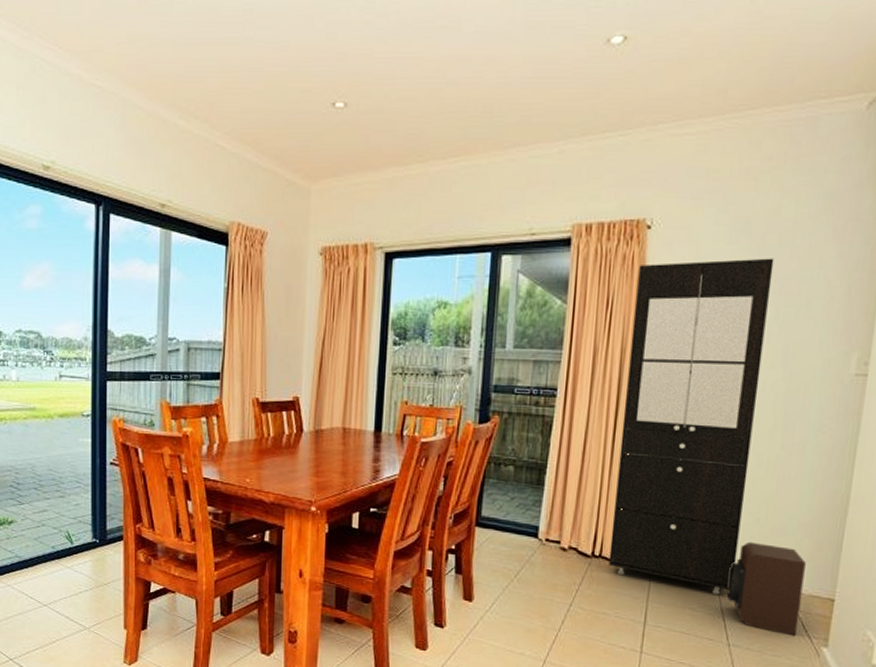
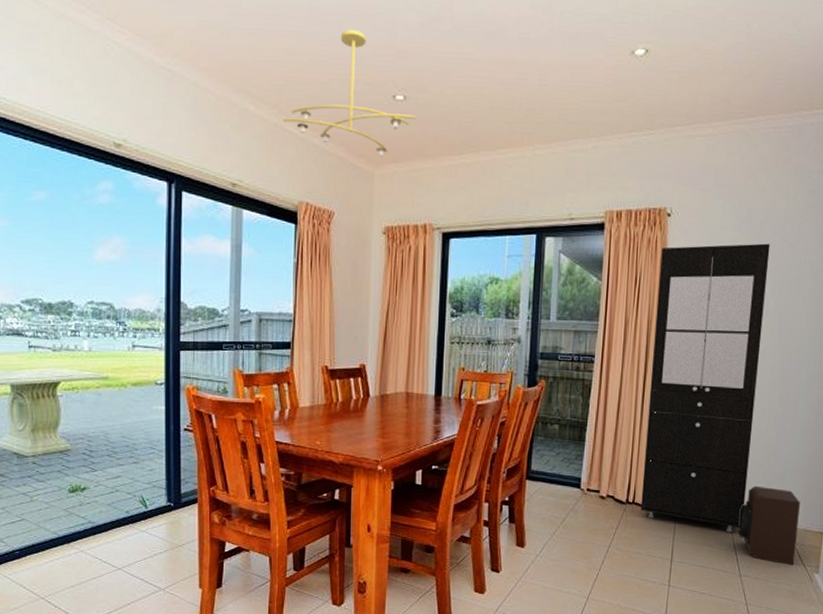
ceiling light fixture: none [214,32,357,171] -> present [282,29,416,157]

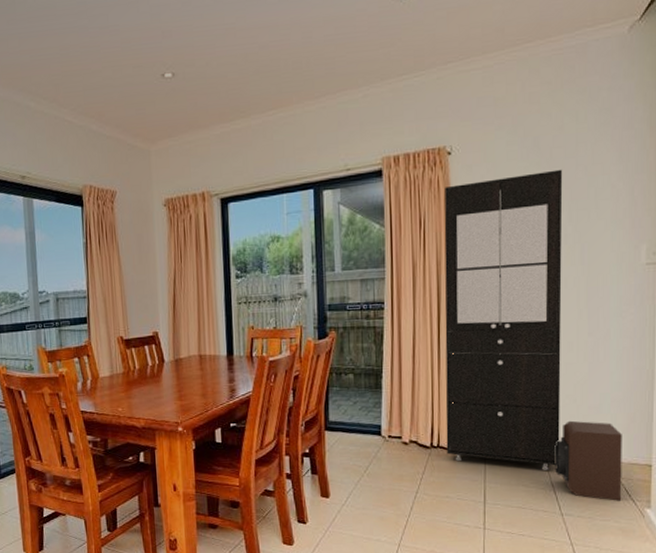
ceiling light fixture: present [282,29,416,157] -> none [61,17,185,134]

